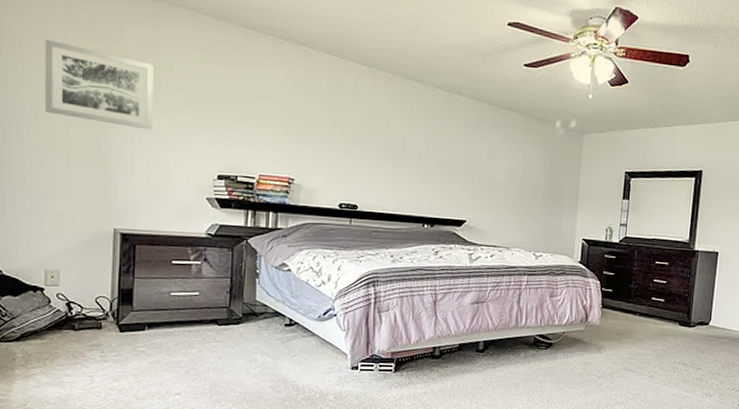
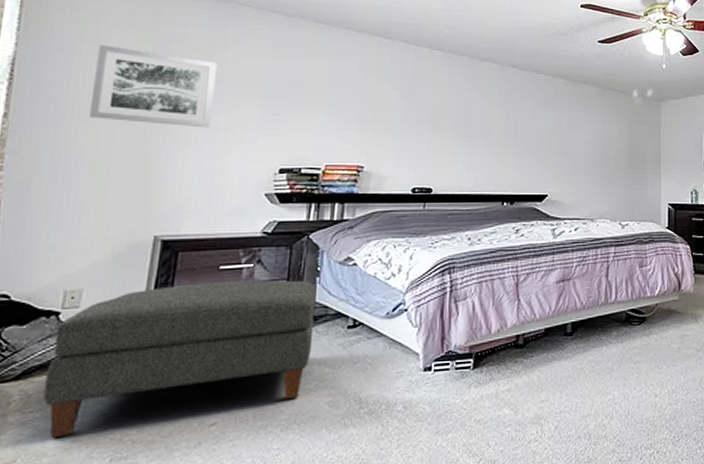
ottoman: none [40,274,257,390] -> present [43,280,317,437]

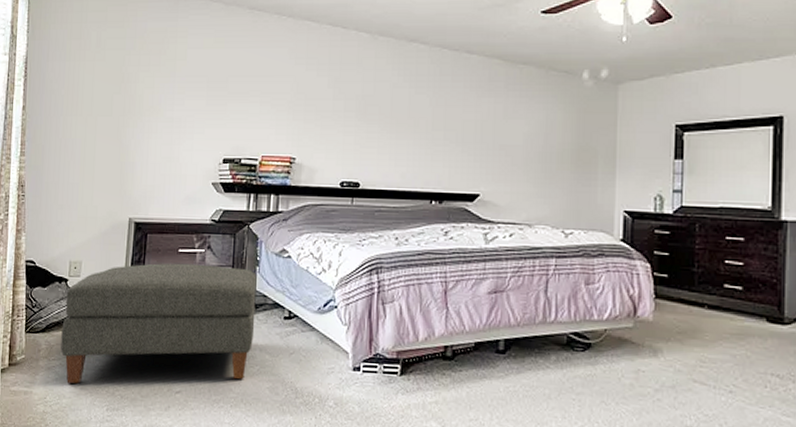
wall art: present [90,45,217,128] -> none [79,42,170,118]

